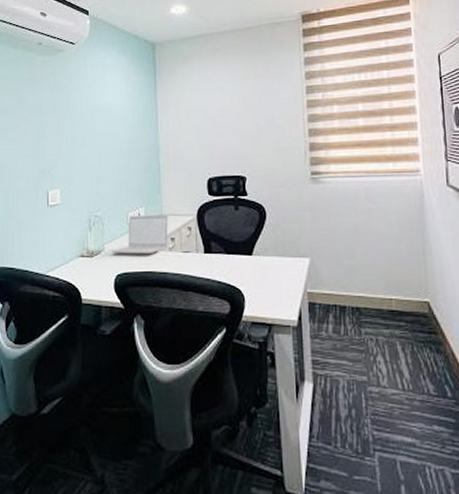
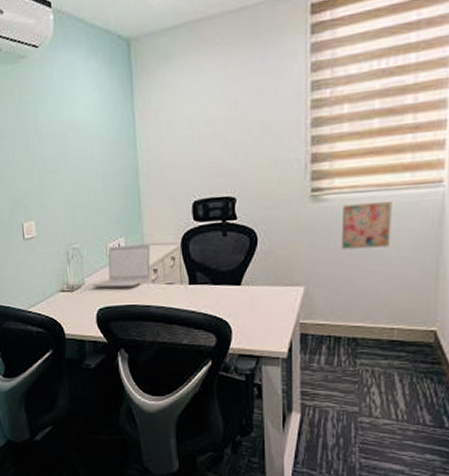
wall art: none [339,186,382,226] -> present [341,202,392,250]

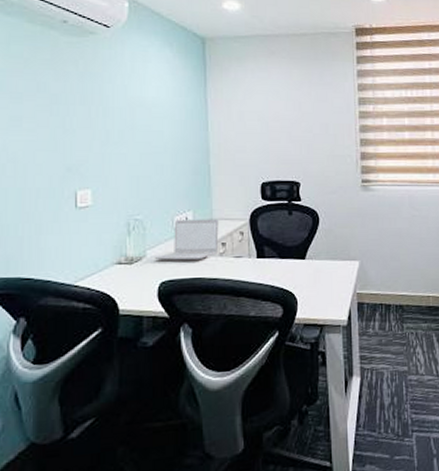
wall art: present [341,202,392,250] -> none [386,195,423,231]

